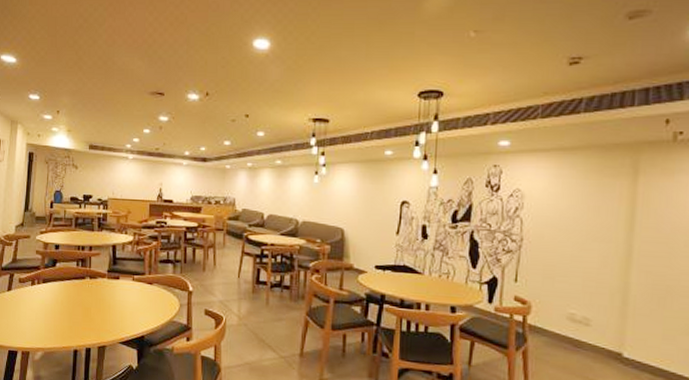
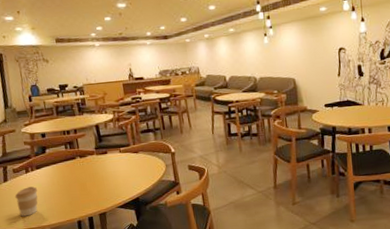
coffee cup: none [15,301,40,334] -> present [15,186,38,217]

